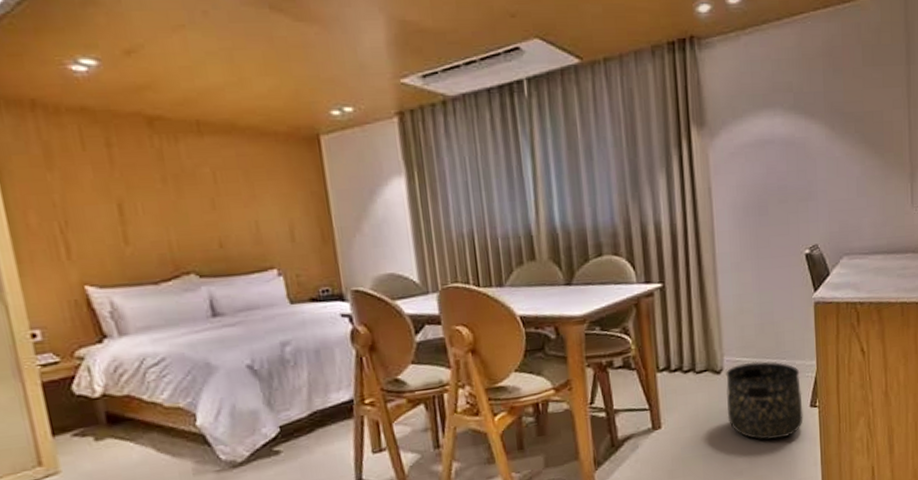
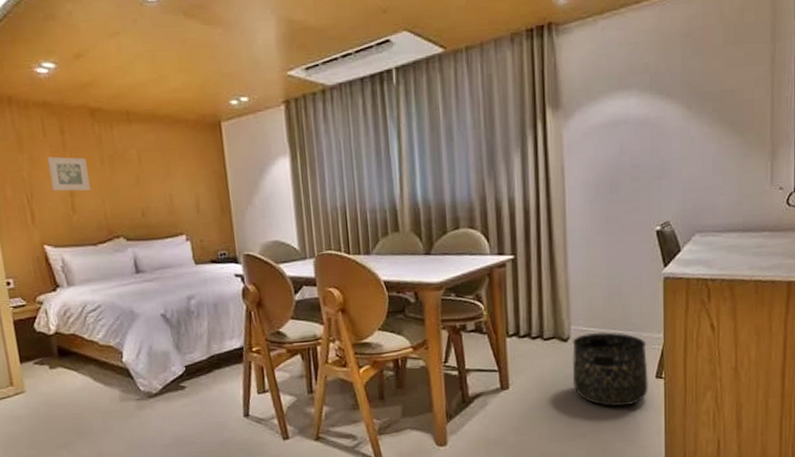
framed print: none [87,175,149,218] -> present [47,156,91,192]

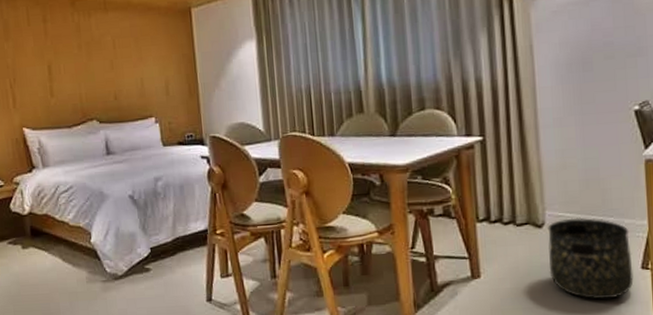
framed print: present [47,156,91,192] -> none [30,43,68,77]

